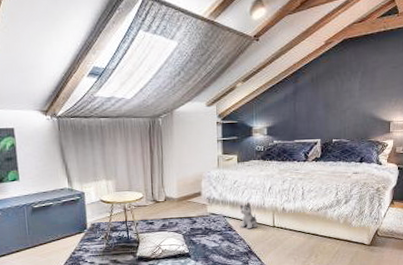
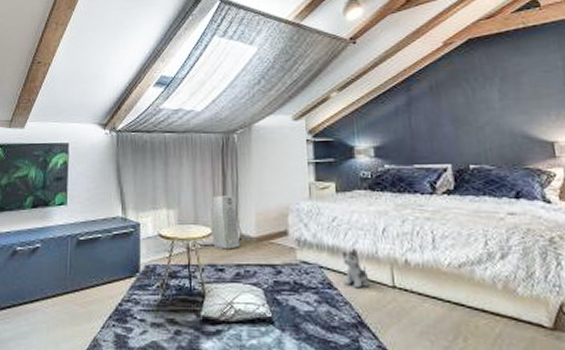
air purifier: none [142,168,165,208] -> present [211,196,240,250]

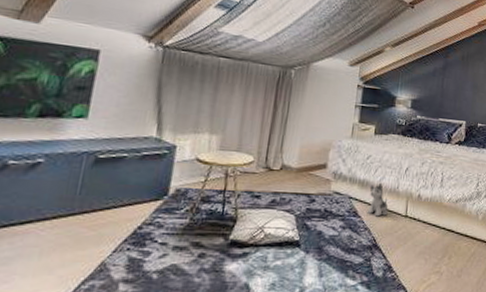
air purifier: present [211,196,240,250] -> none [253,126,283,178]

